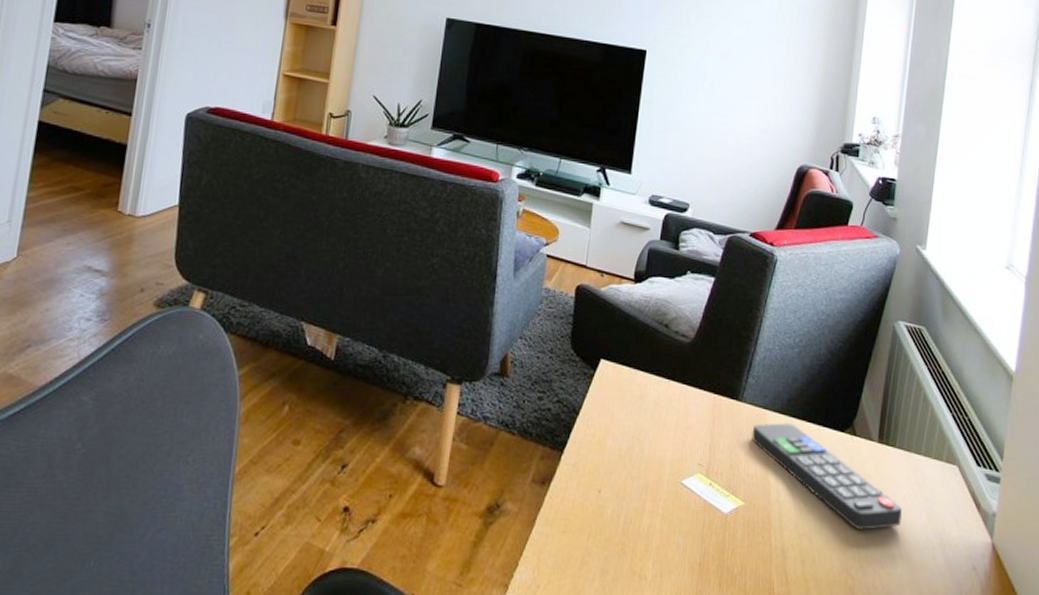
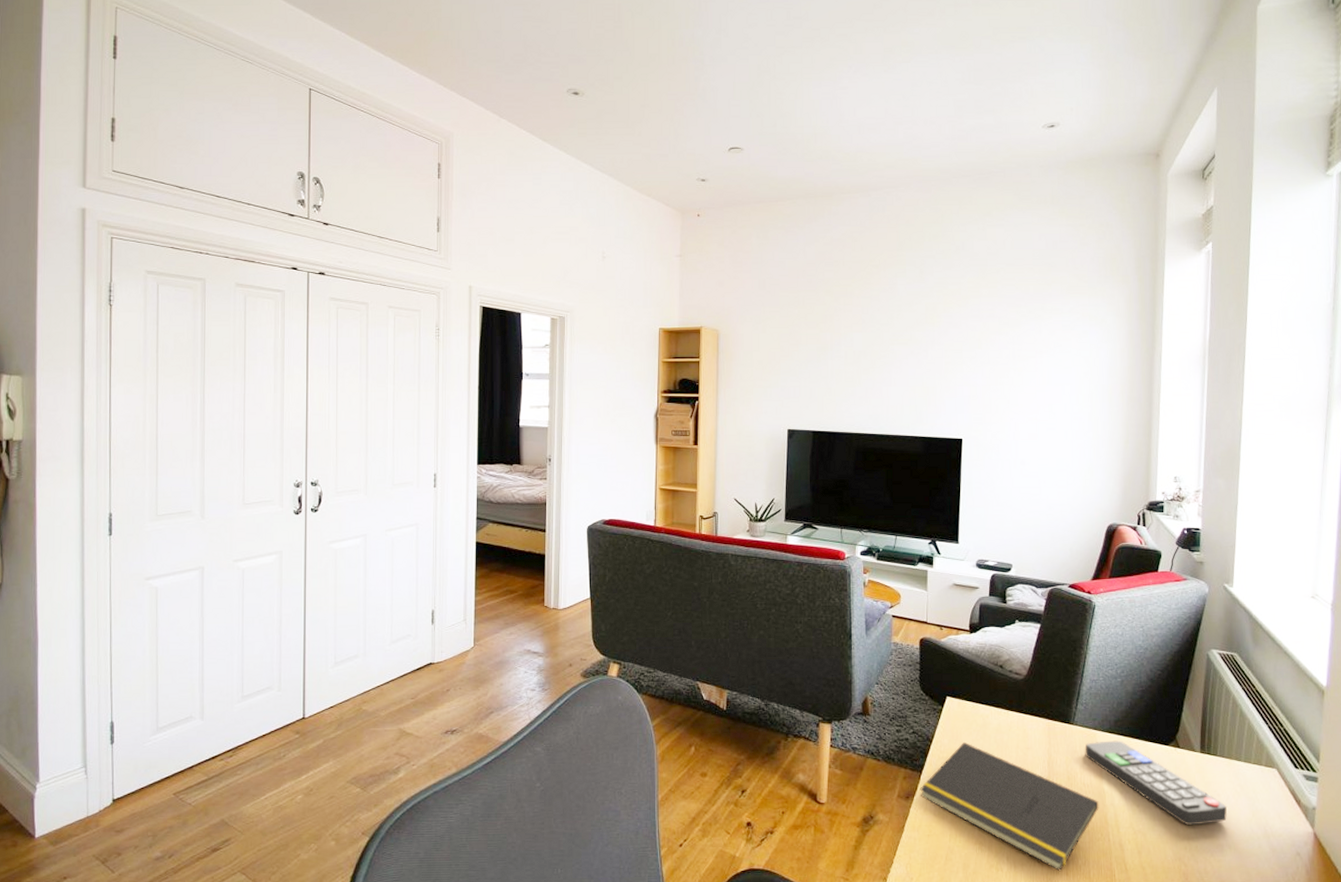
notepad: none [558,415,763,583] -> present [920,741,1099,872]

